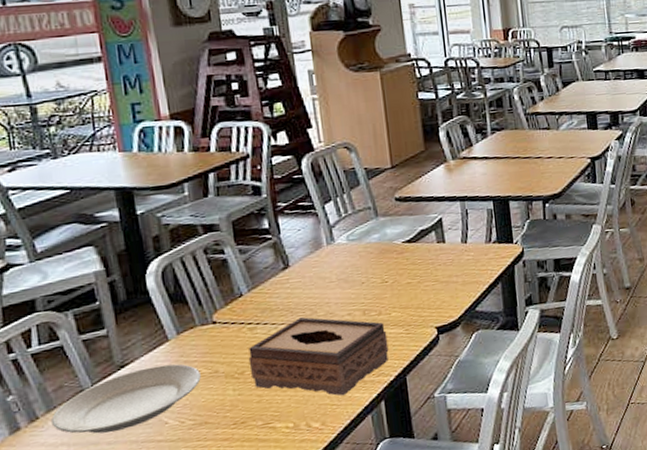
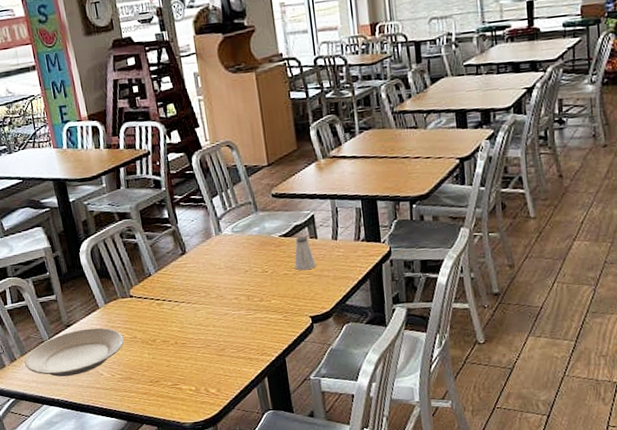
tissue box: present [248,317,389,396] -> none [158,298,270,369]
saltshaker: none [419,241,443,278] -> present [294,236,316,271]

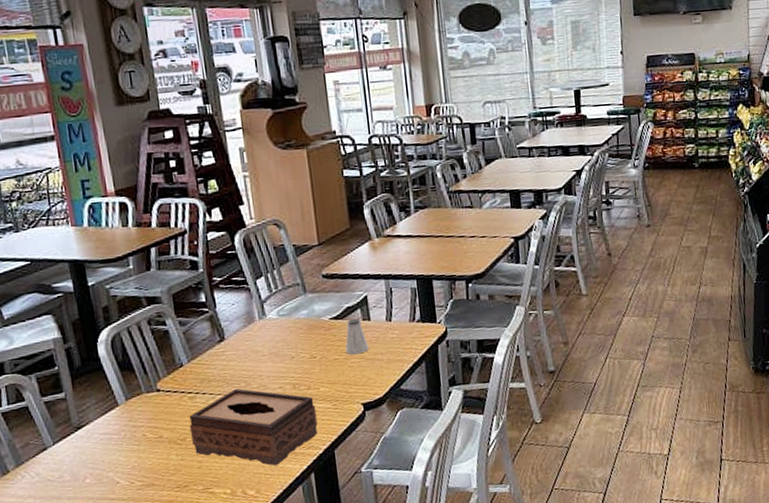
plate: present [24,327,124,377] -> none [20,427,148,489]
tissue box: none [158,298,270,369] -> present [189,388,318,466]

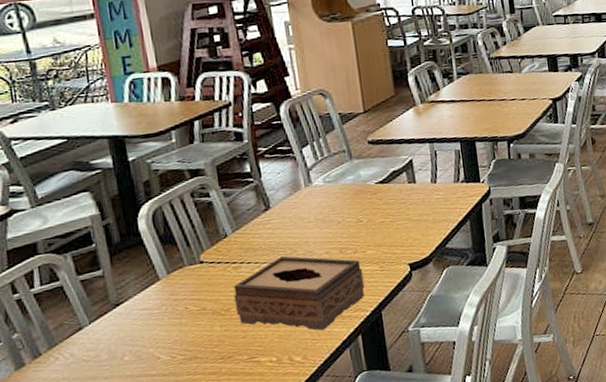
saltshaker: present [345,318,369,355] -> none [391,181,415,217]

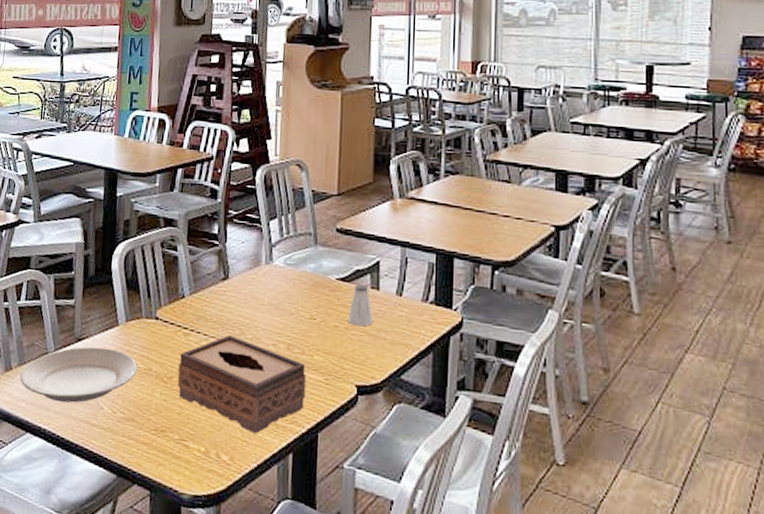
plate: none [53,302,190,369] -> present [20,346,137,403]
saltshaker: none [391,181,415,217] -> present [348,283,373,327]

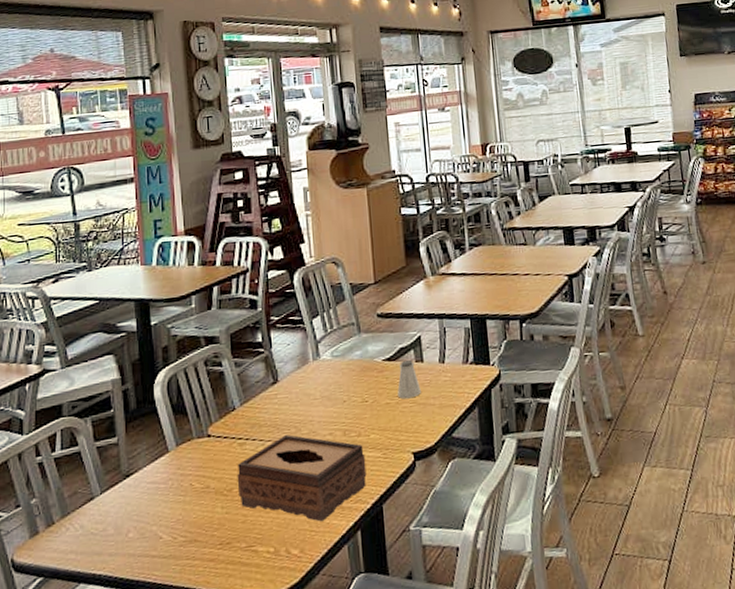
plate: present [20,346,137,403] -> none [65,476,194,544]

